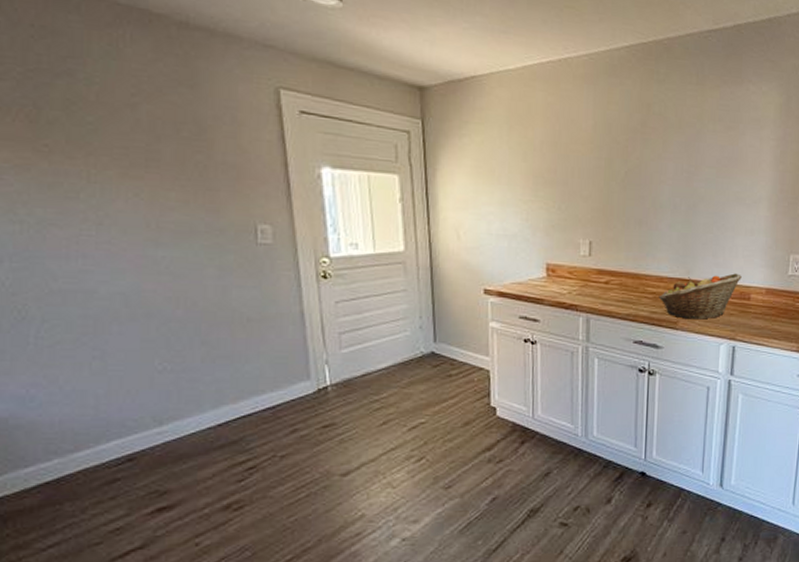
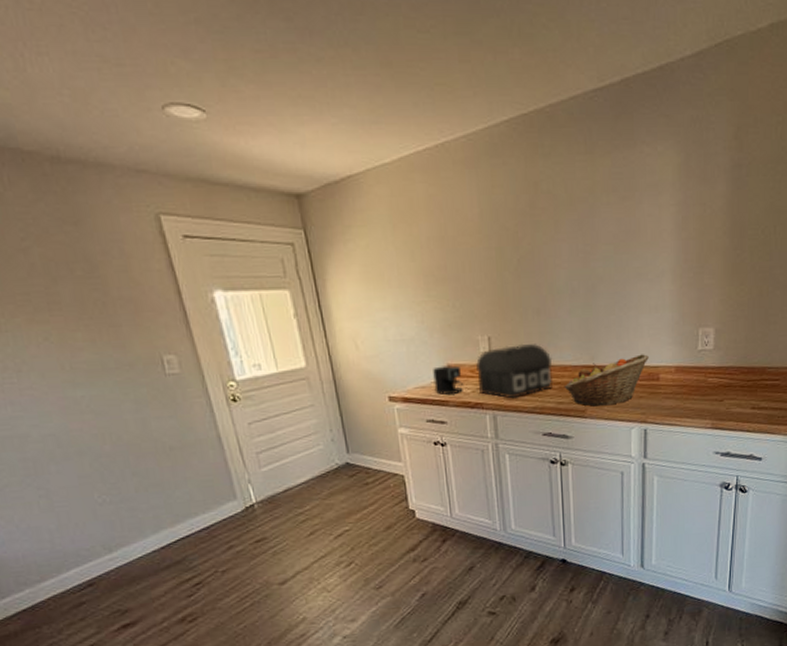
coffee maker: none [531,264,561,293] -> present [433,365,464,395]
treasure chest: none [575,251,650,304] -> present [476,343,553,399]

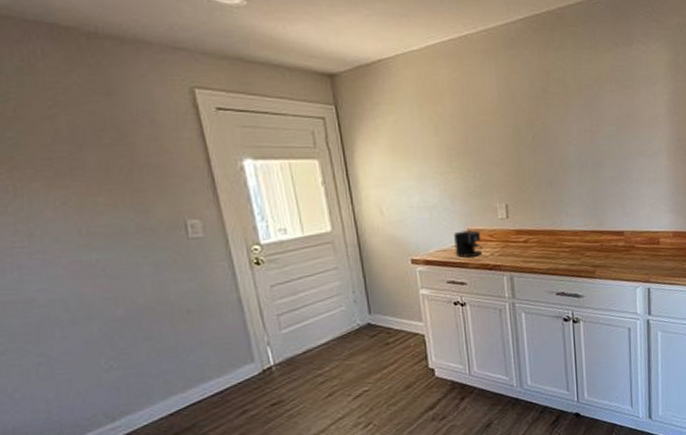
treasure chest: present [476,343,553,399] -> none [495,210,565,261]
fruit basket: present [564,354,649,407] -> none [575,221,650,268]

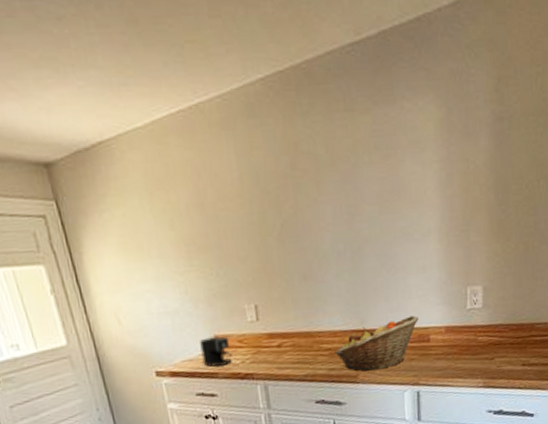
fruit basket: none [575,221,650,268] -> present [334,315,418,371]

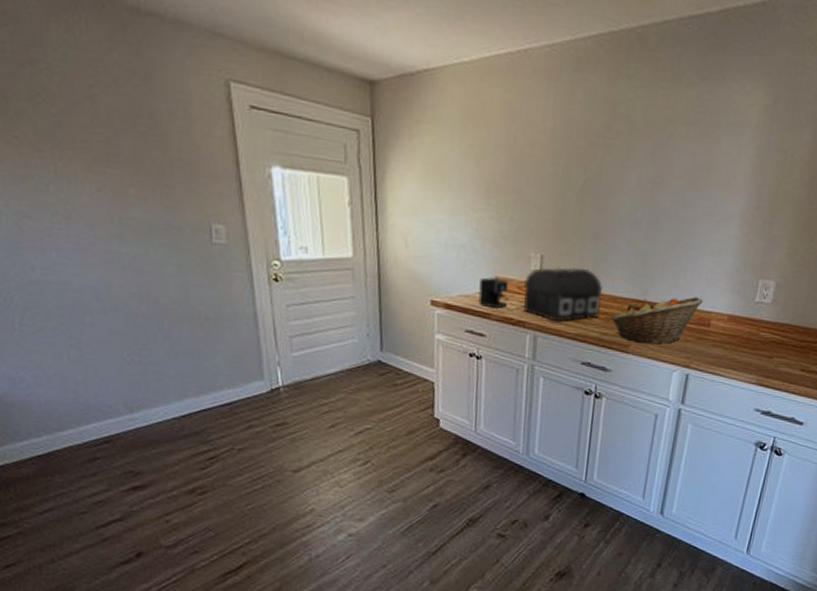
treasure chest: none [244,310,323,368] -> present [524,267,604,322]

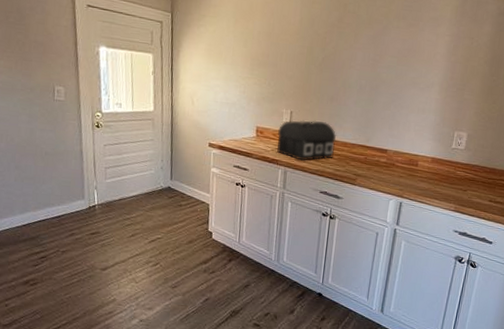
coffee maker: present [478,277,509,308] -> none [244,127,267,150]
fruit basket: present [610,297,703,344] -> none [342,143,412,179]

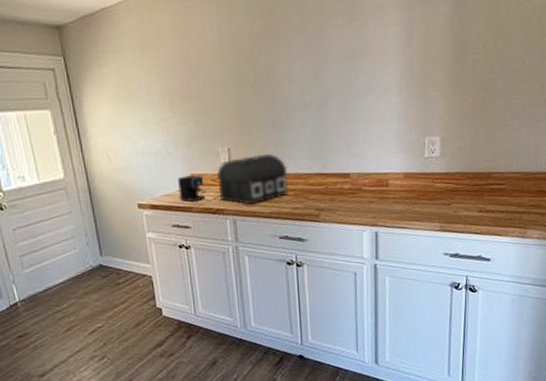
coffee maker: none [244,127,267,150] -> present [178,175,206,202]

